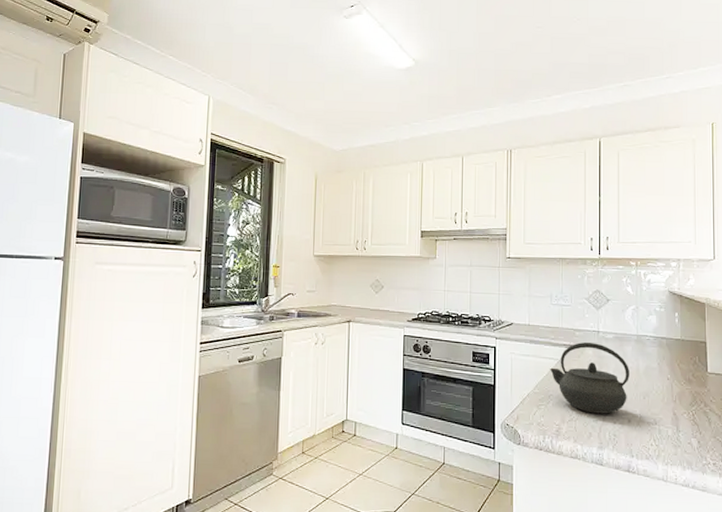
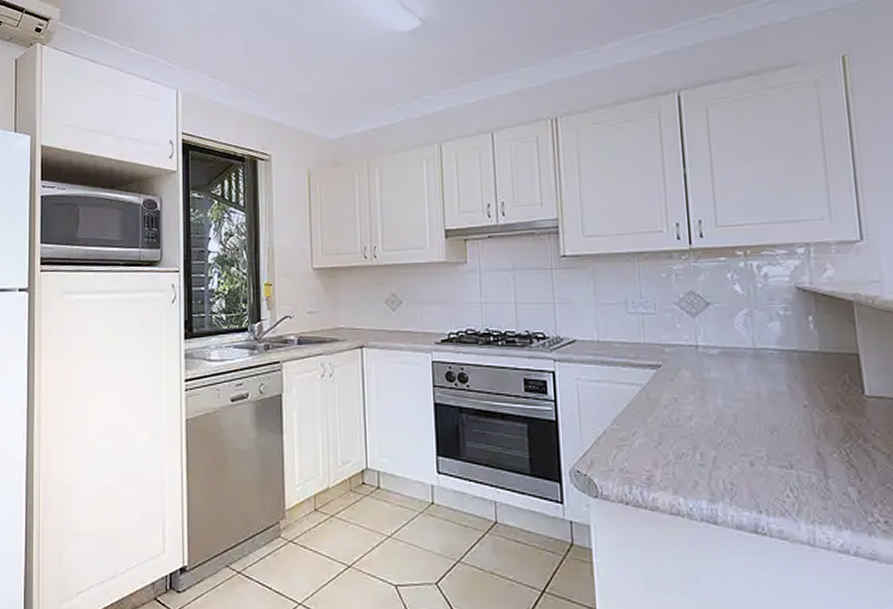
kettle: present [550,342,629,414] -> none [632,361,747,456]

